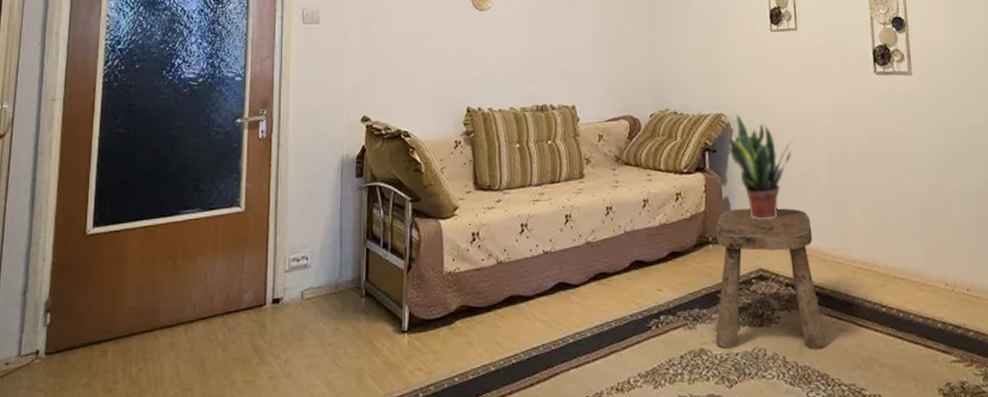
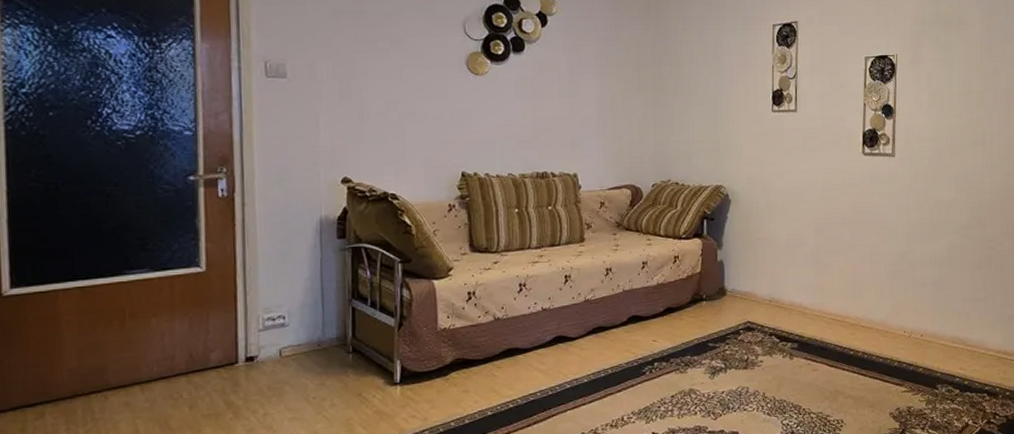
stool: present [716,208,826,350] -> none [705,269,801,389]
potted plant: present [729,114,794,221] -> none [726,186,786,280]

